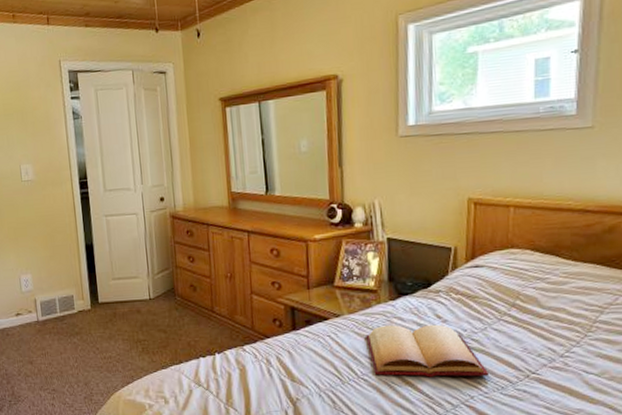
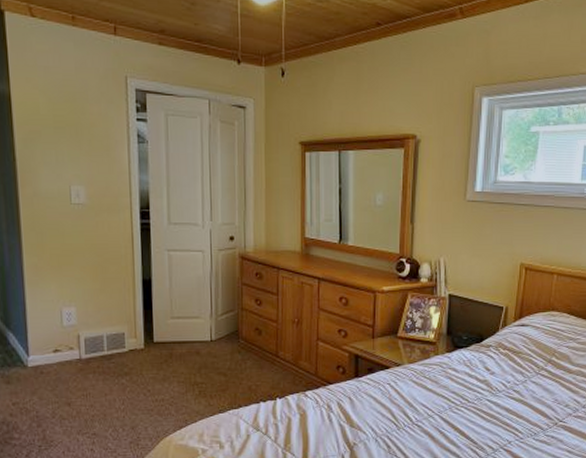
bible: present [366,324,490,377] -> none [423,375,526,424]

